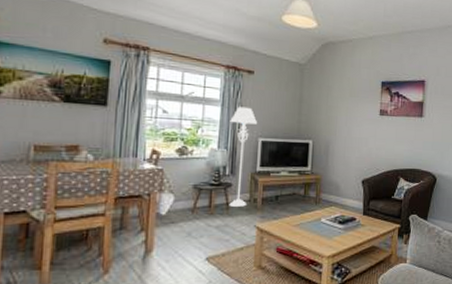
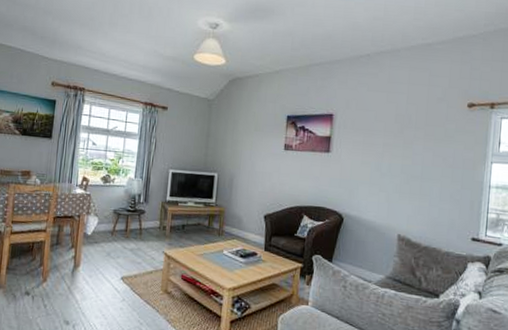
floor lamp: present [229,106,257,207] -> none [142,140,169,233]

